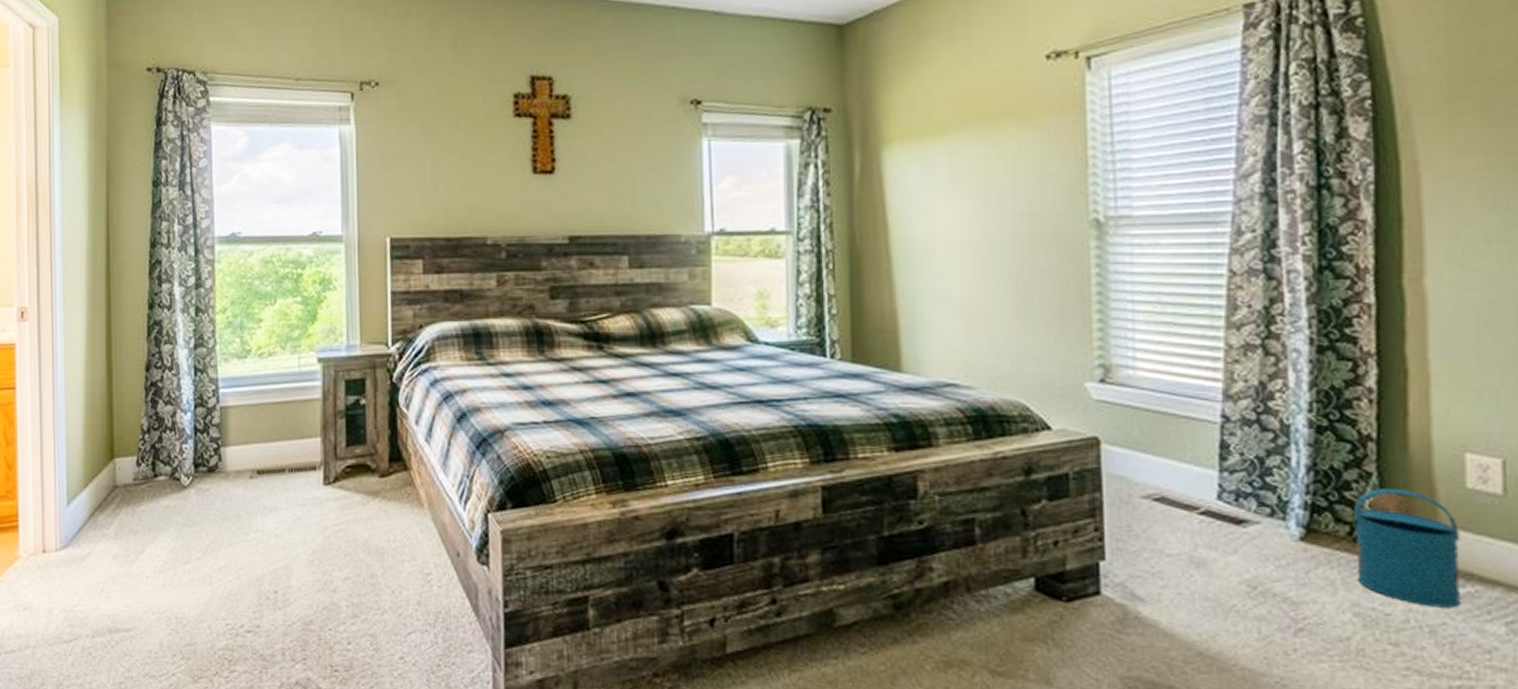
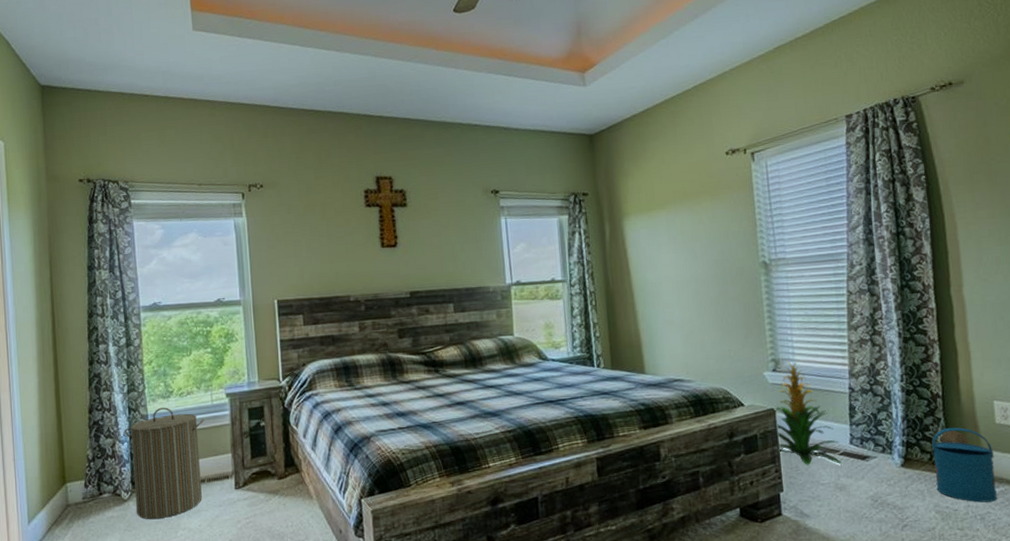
laundry hamper: none [188,370,289,515] -> present [124,407,204,520]
indoor plant: none [1098,369,1202,528] -> present [775,361,842,465]

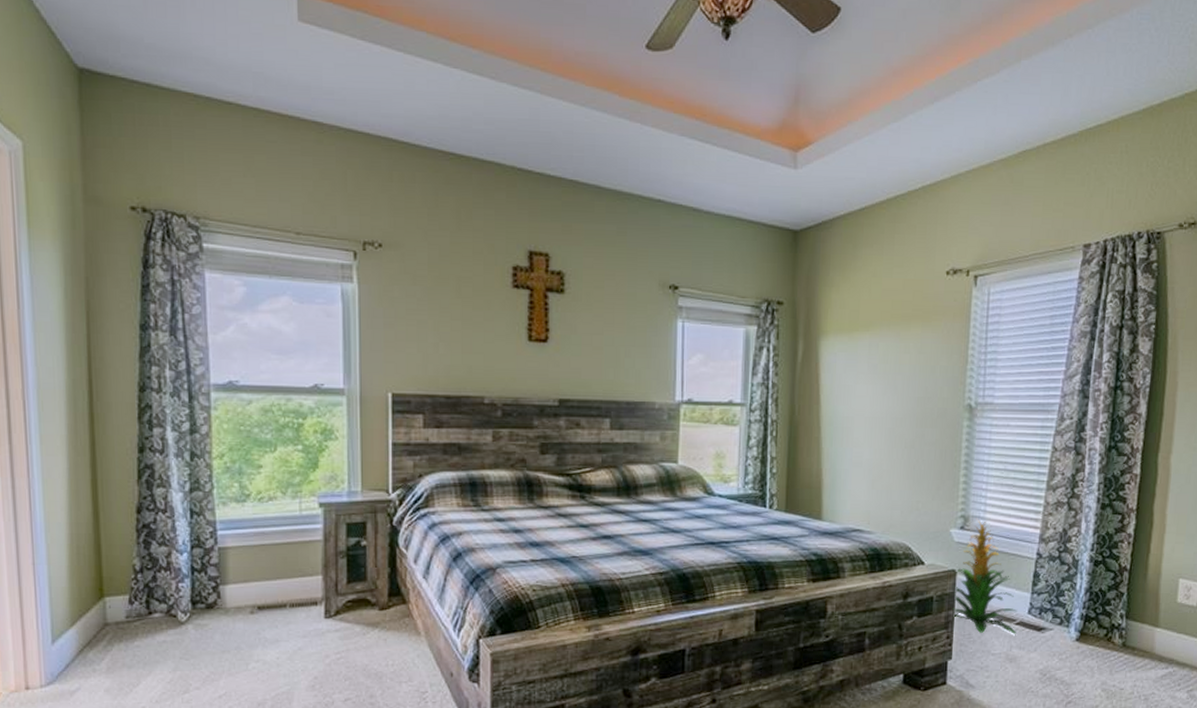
laundry hamper: present [124,407,204,520] -> none [184,513,289,648]
watering can: present [931,427,997,503] -> none [1107,604,1170,683]

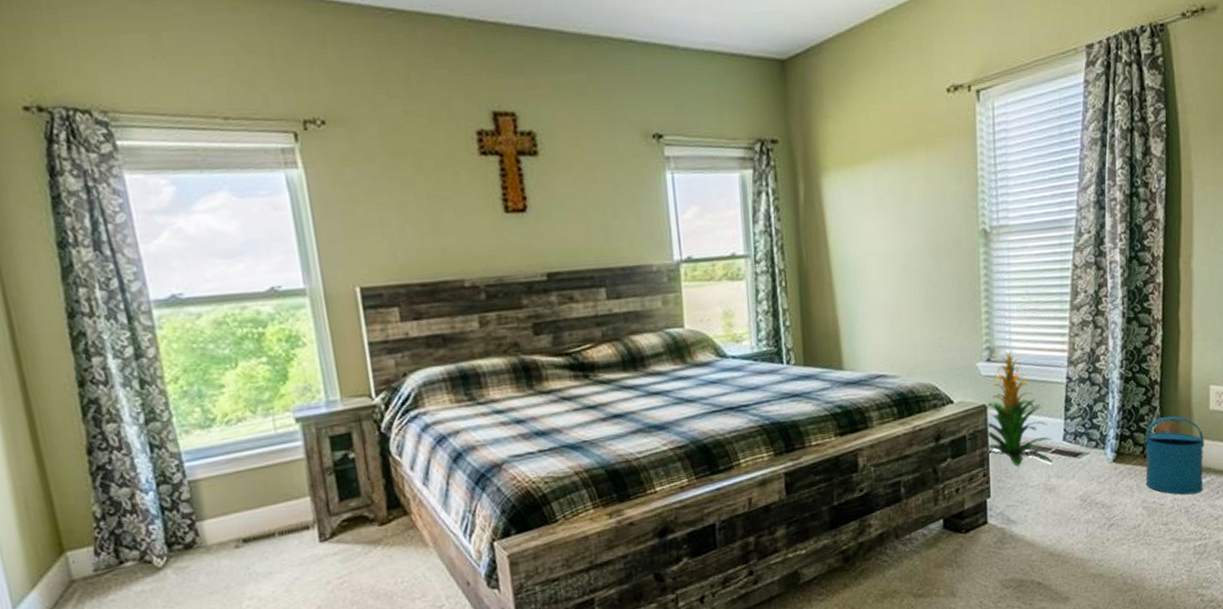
watering can: none [1107,604,1170,683] -> present [1144,416,1204,495]

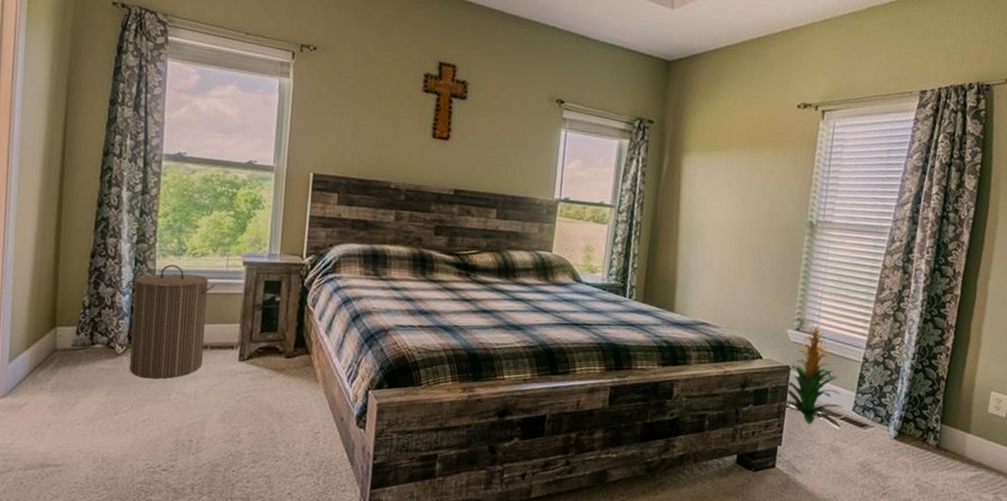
laundry hamper: none [146,440,274,590] -> present [127,264,216,379]
watering can: present [1144,416,1204,495] -> none [921,410,980,484]

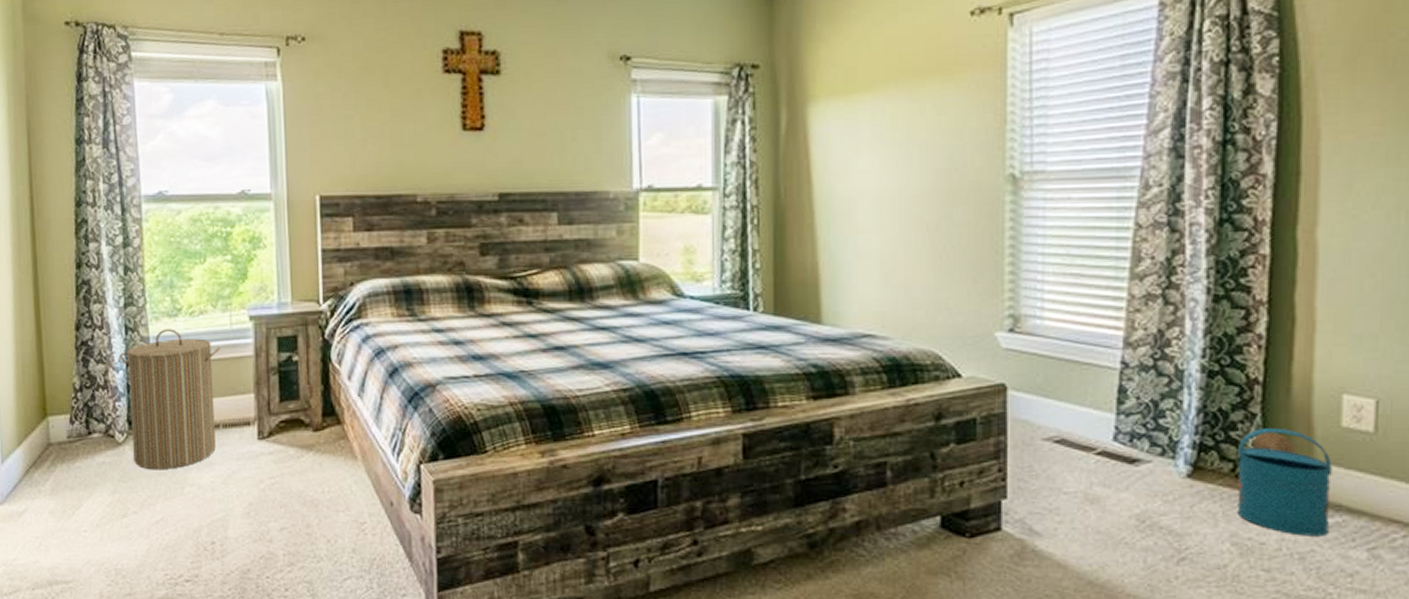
indoor plant: present [784,323,843,428] -> none [1004,319,1098,467]
watering can: none [921,410,980,484] -> present [1236,428,1332,537]

